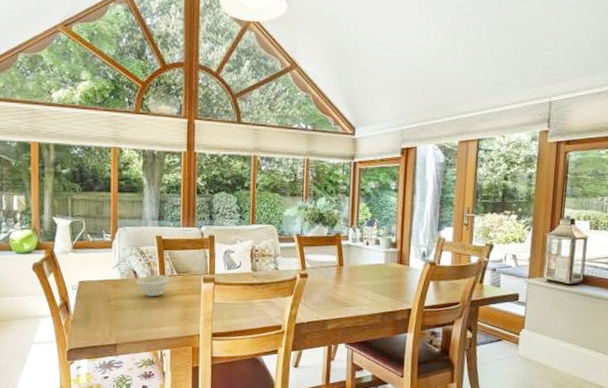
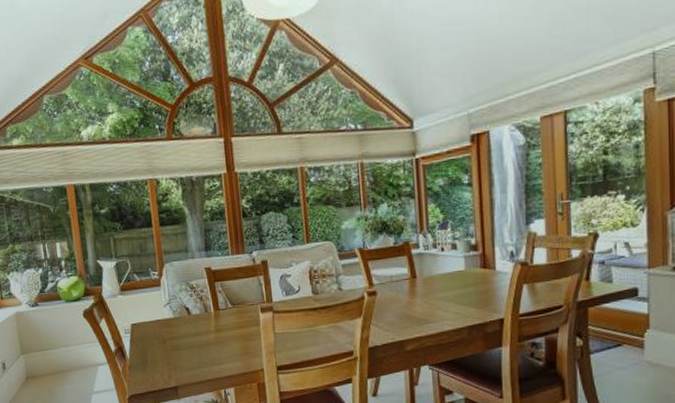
bowl: present [136,274,170,297] -> none [189,308,225,334]

